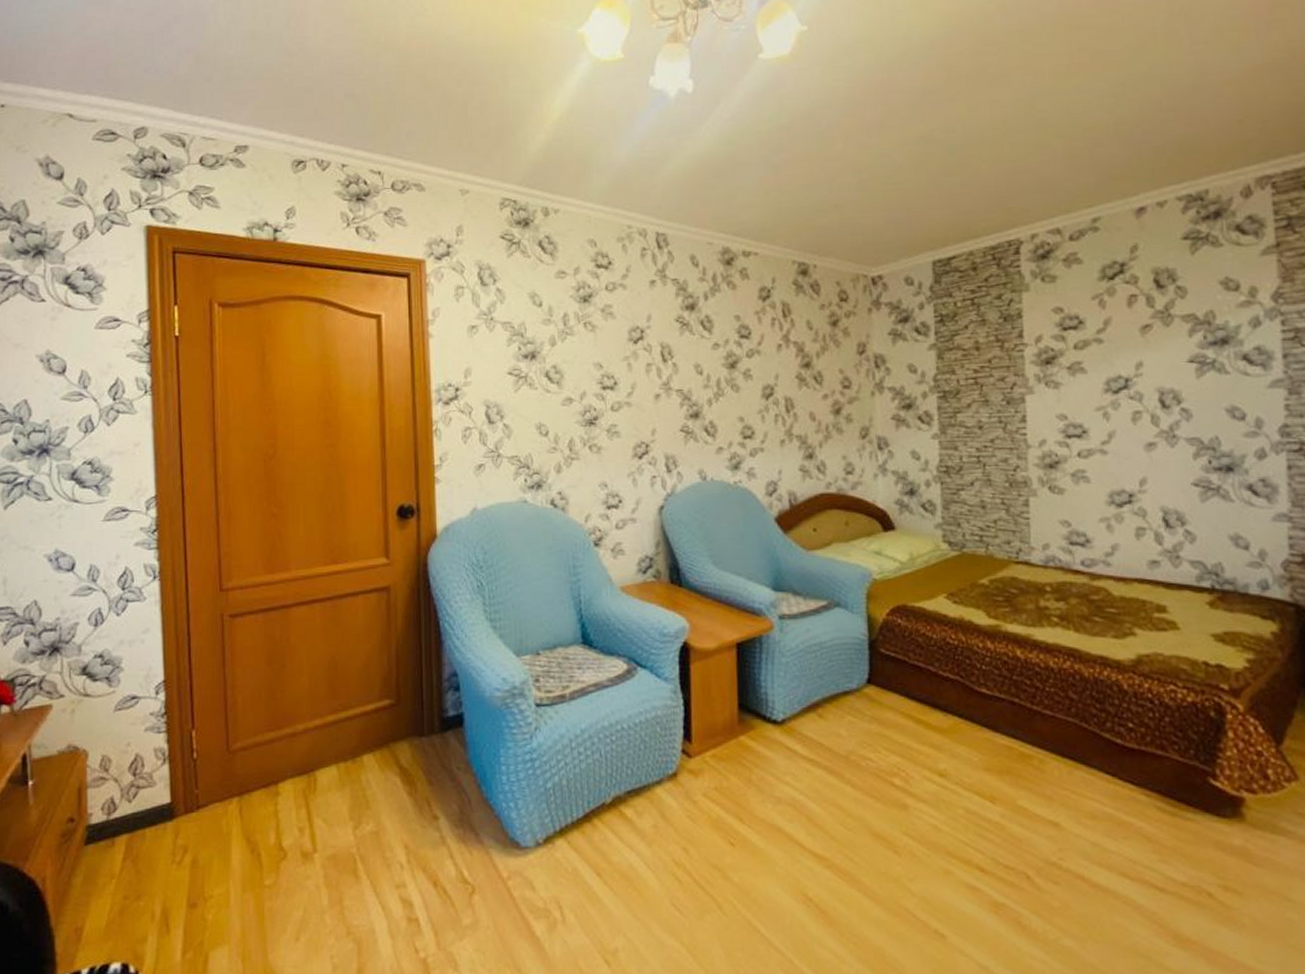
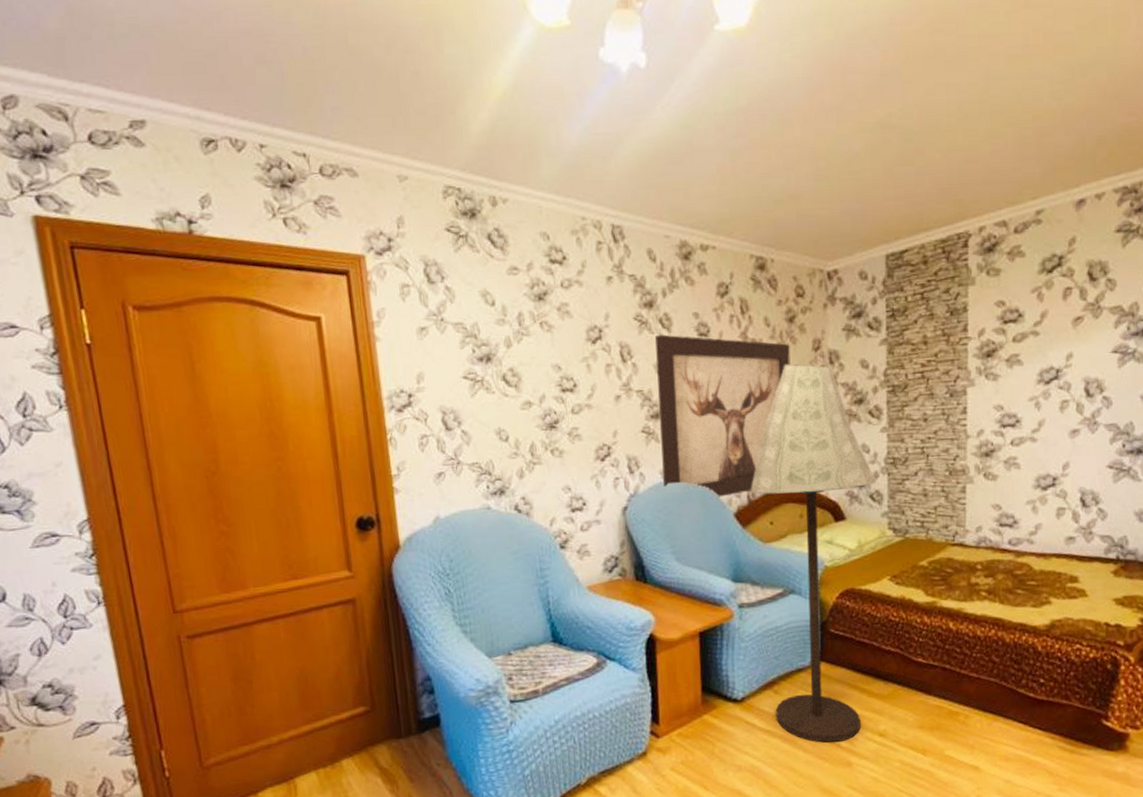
wall art: none [696,335,834,501] -> present [655,334,790,498]
floor lamp: none [792,367,929,780] -> present [750,364,877,743]

